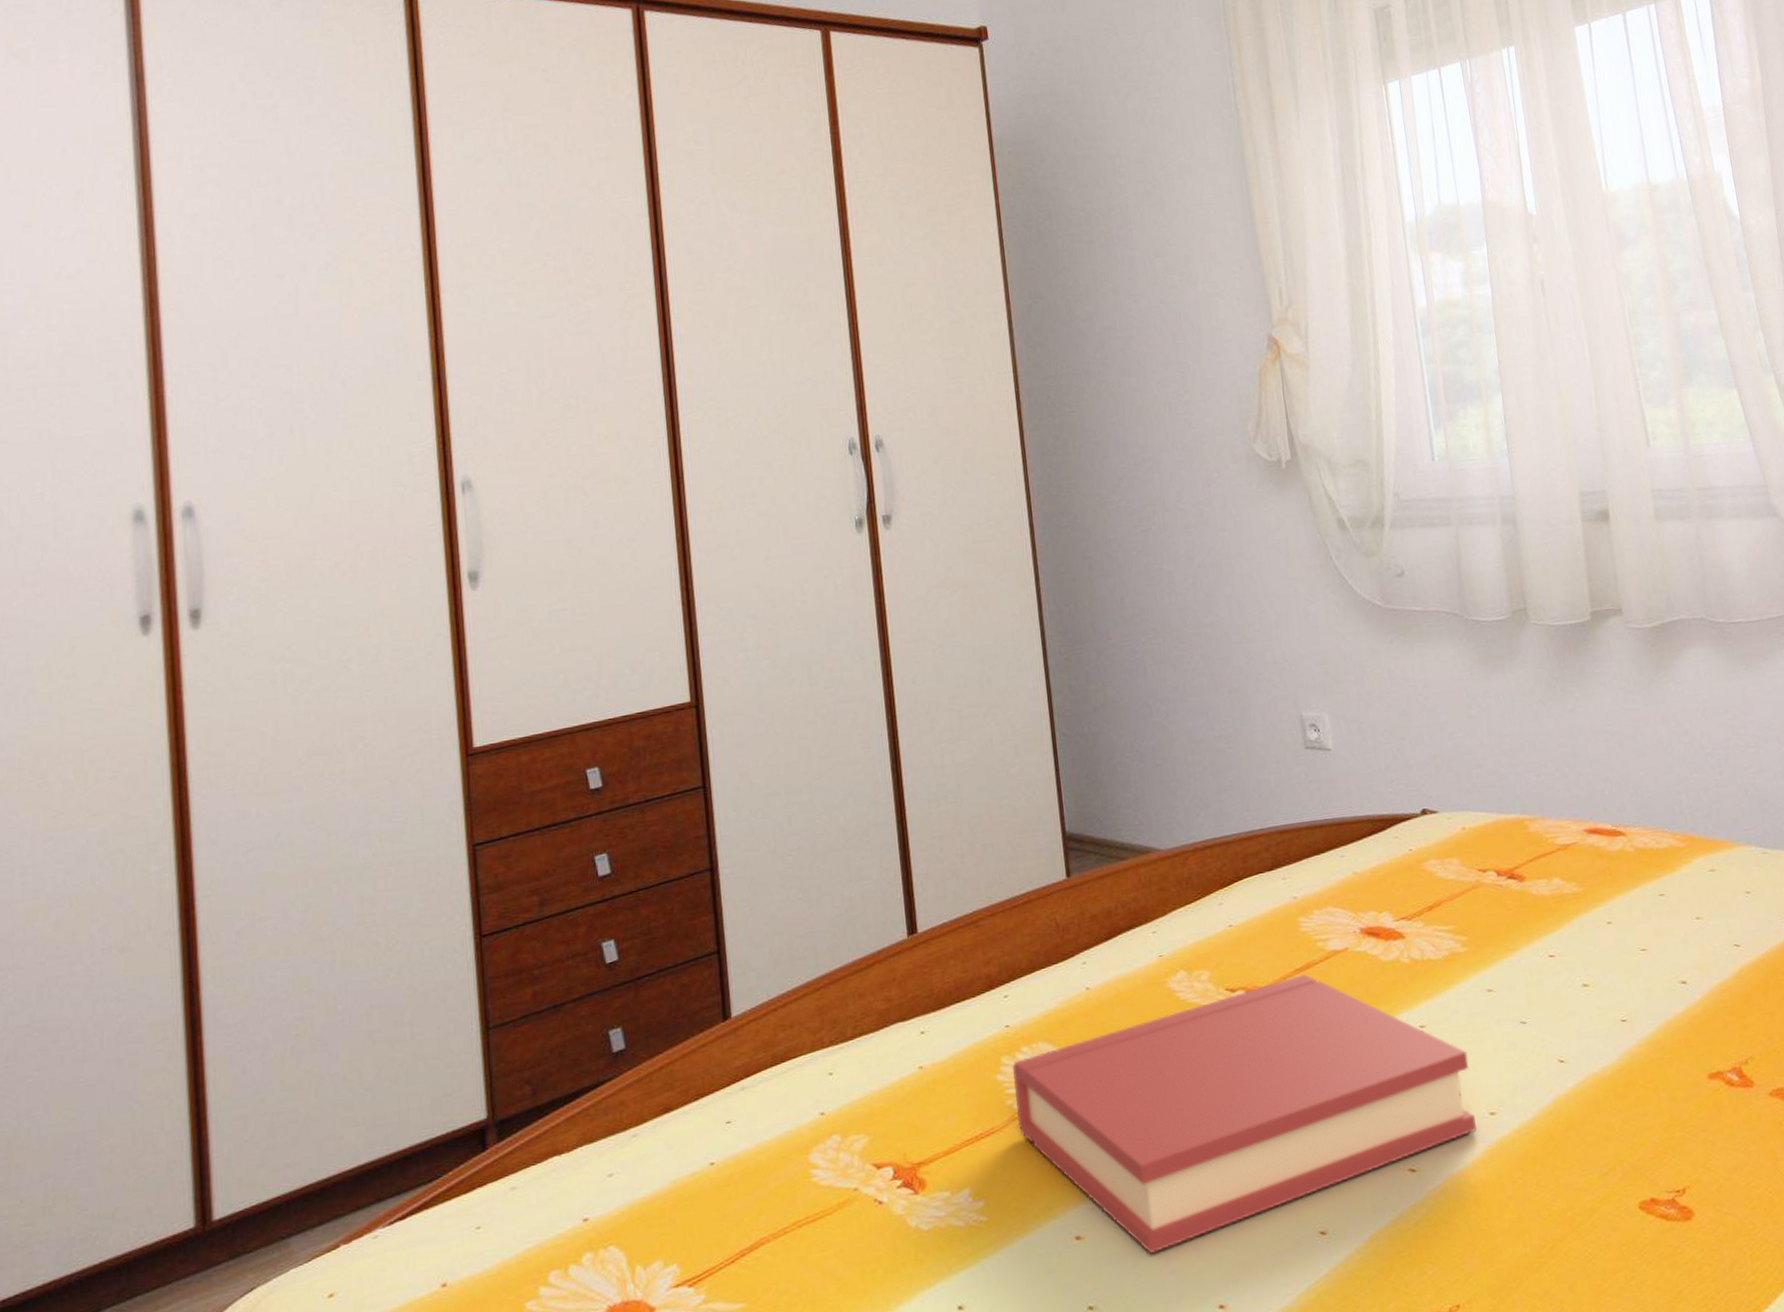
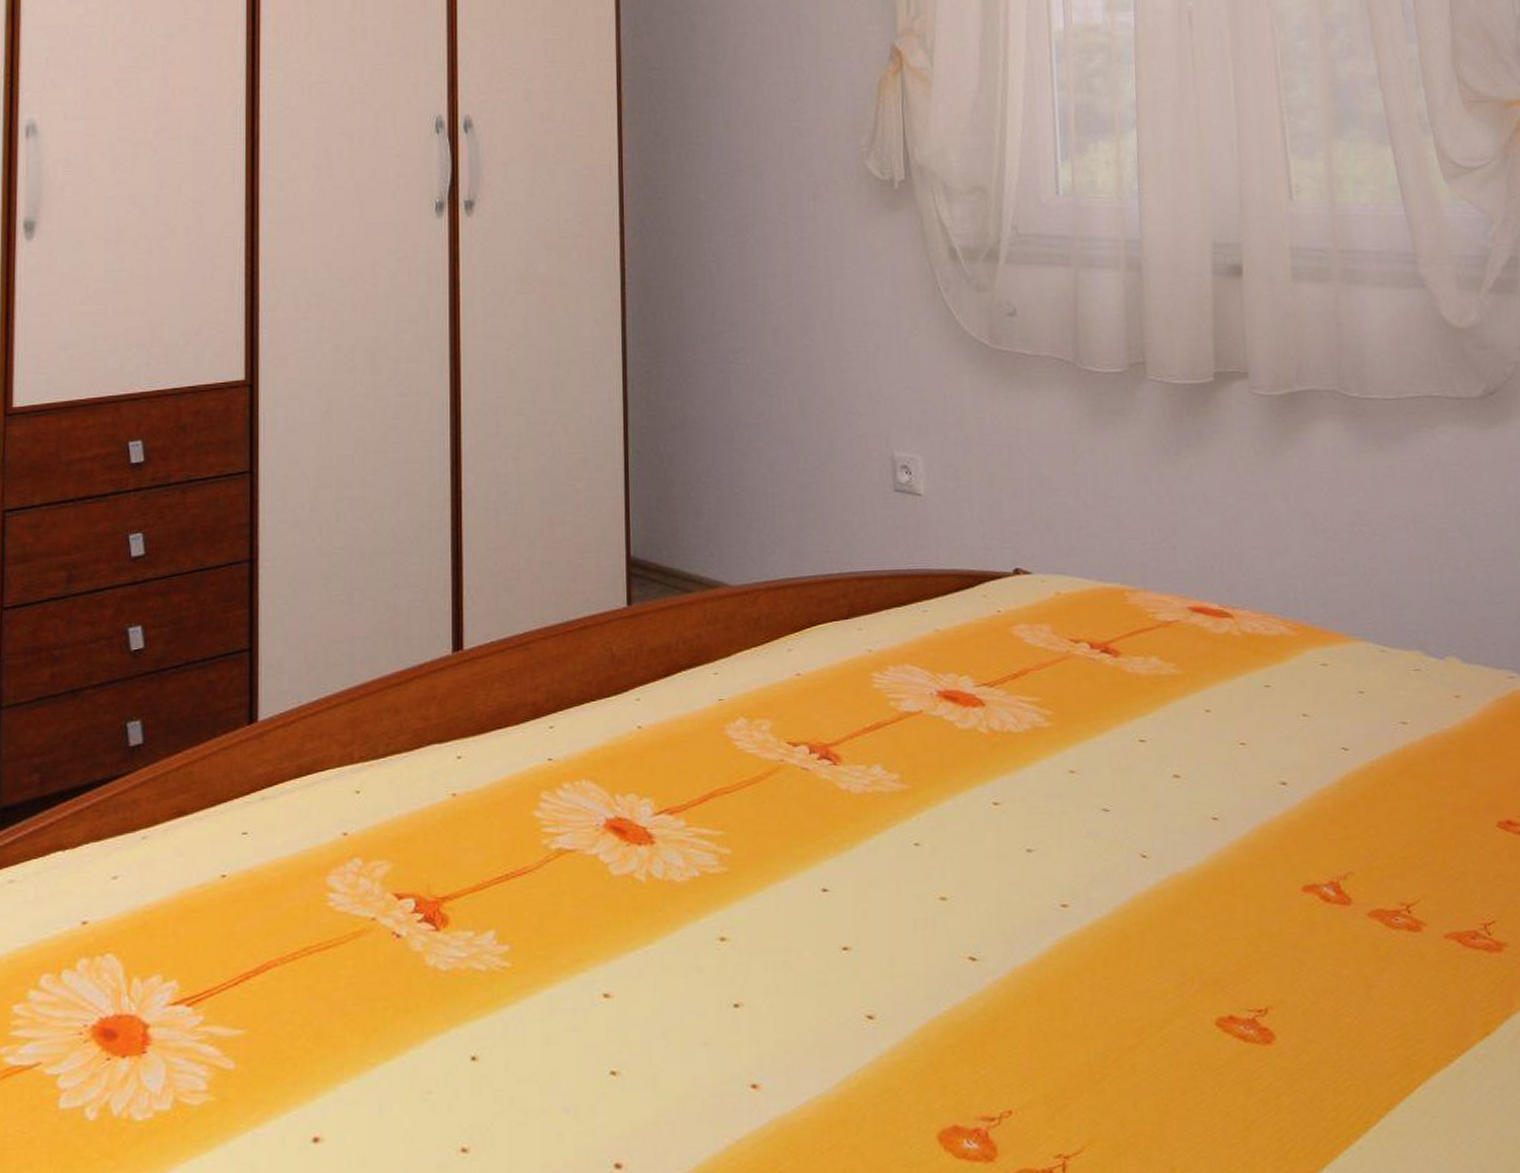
hardback book: present [1013,973,1477,1255] -> none [552,733,1046,1022]

